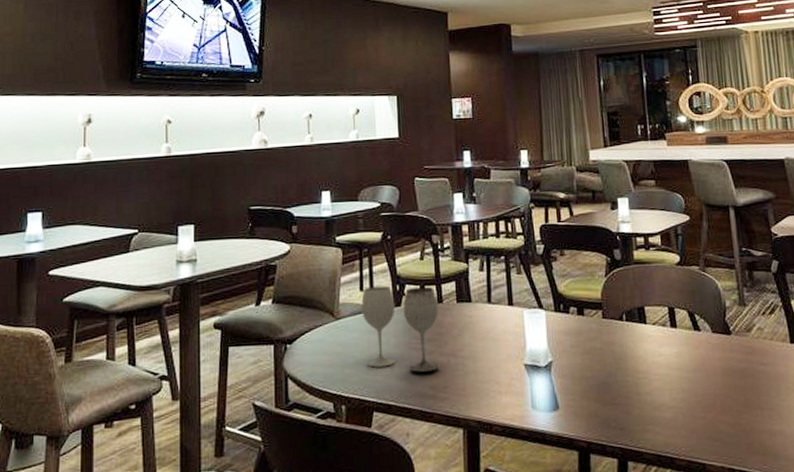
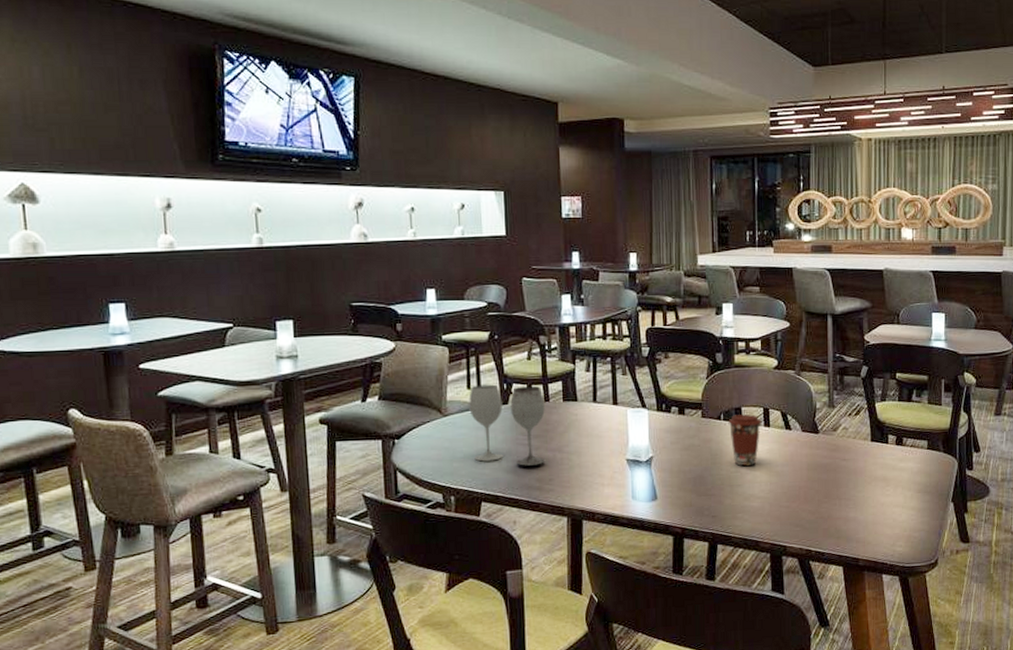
coffee cup: none [631,314,668,371] -> present [728,414,762,466]

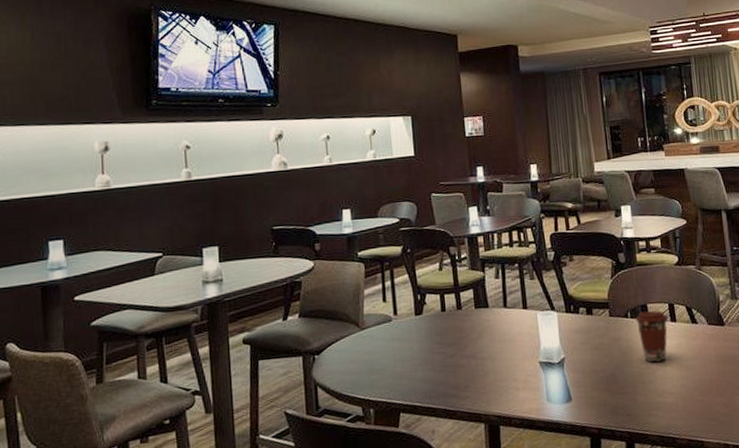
wineglass: present [469,384,546,466] -> none [384,295,461,375]

